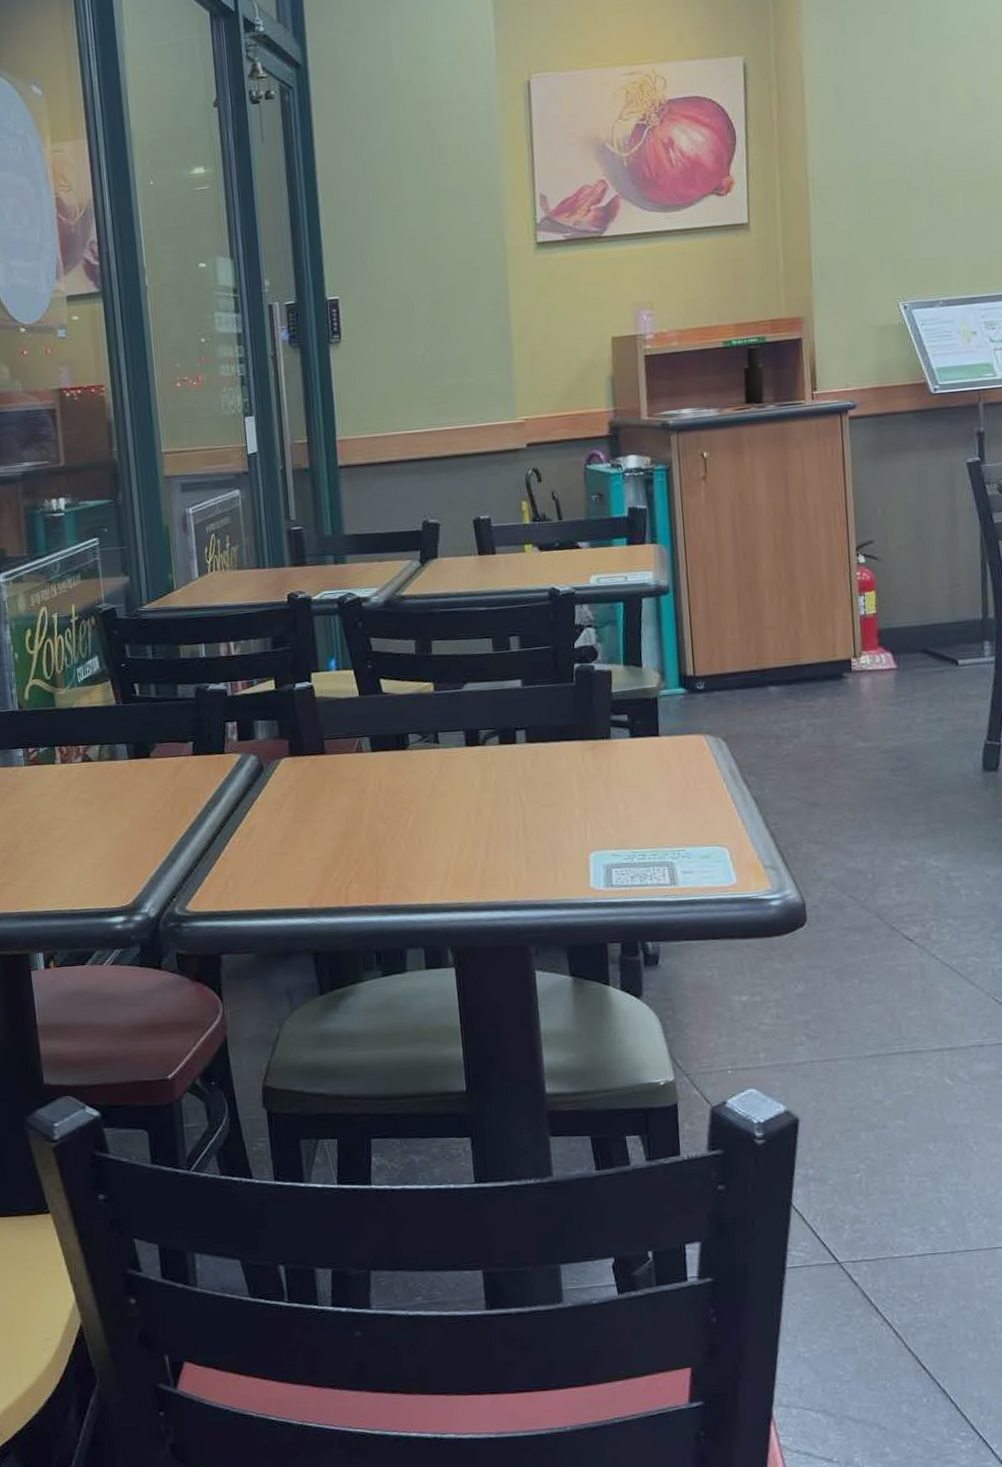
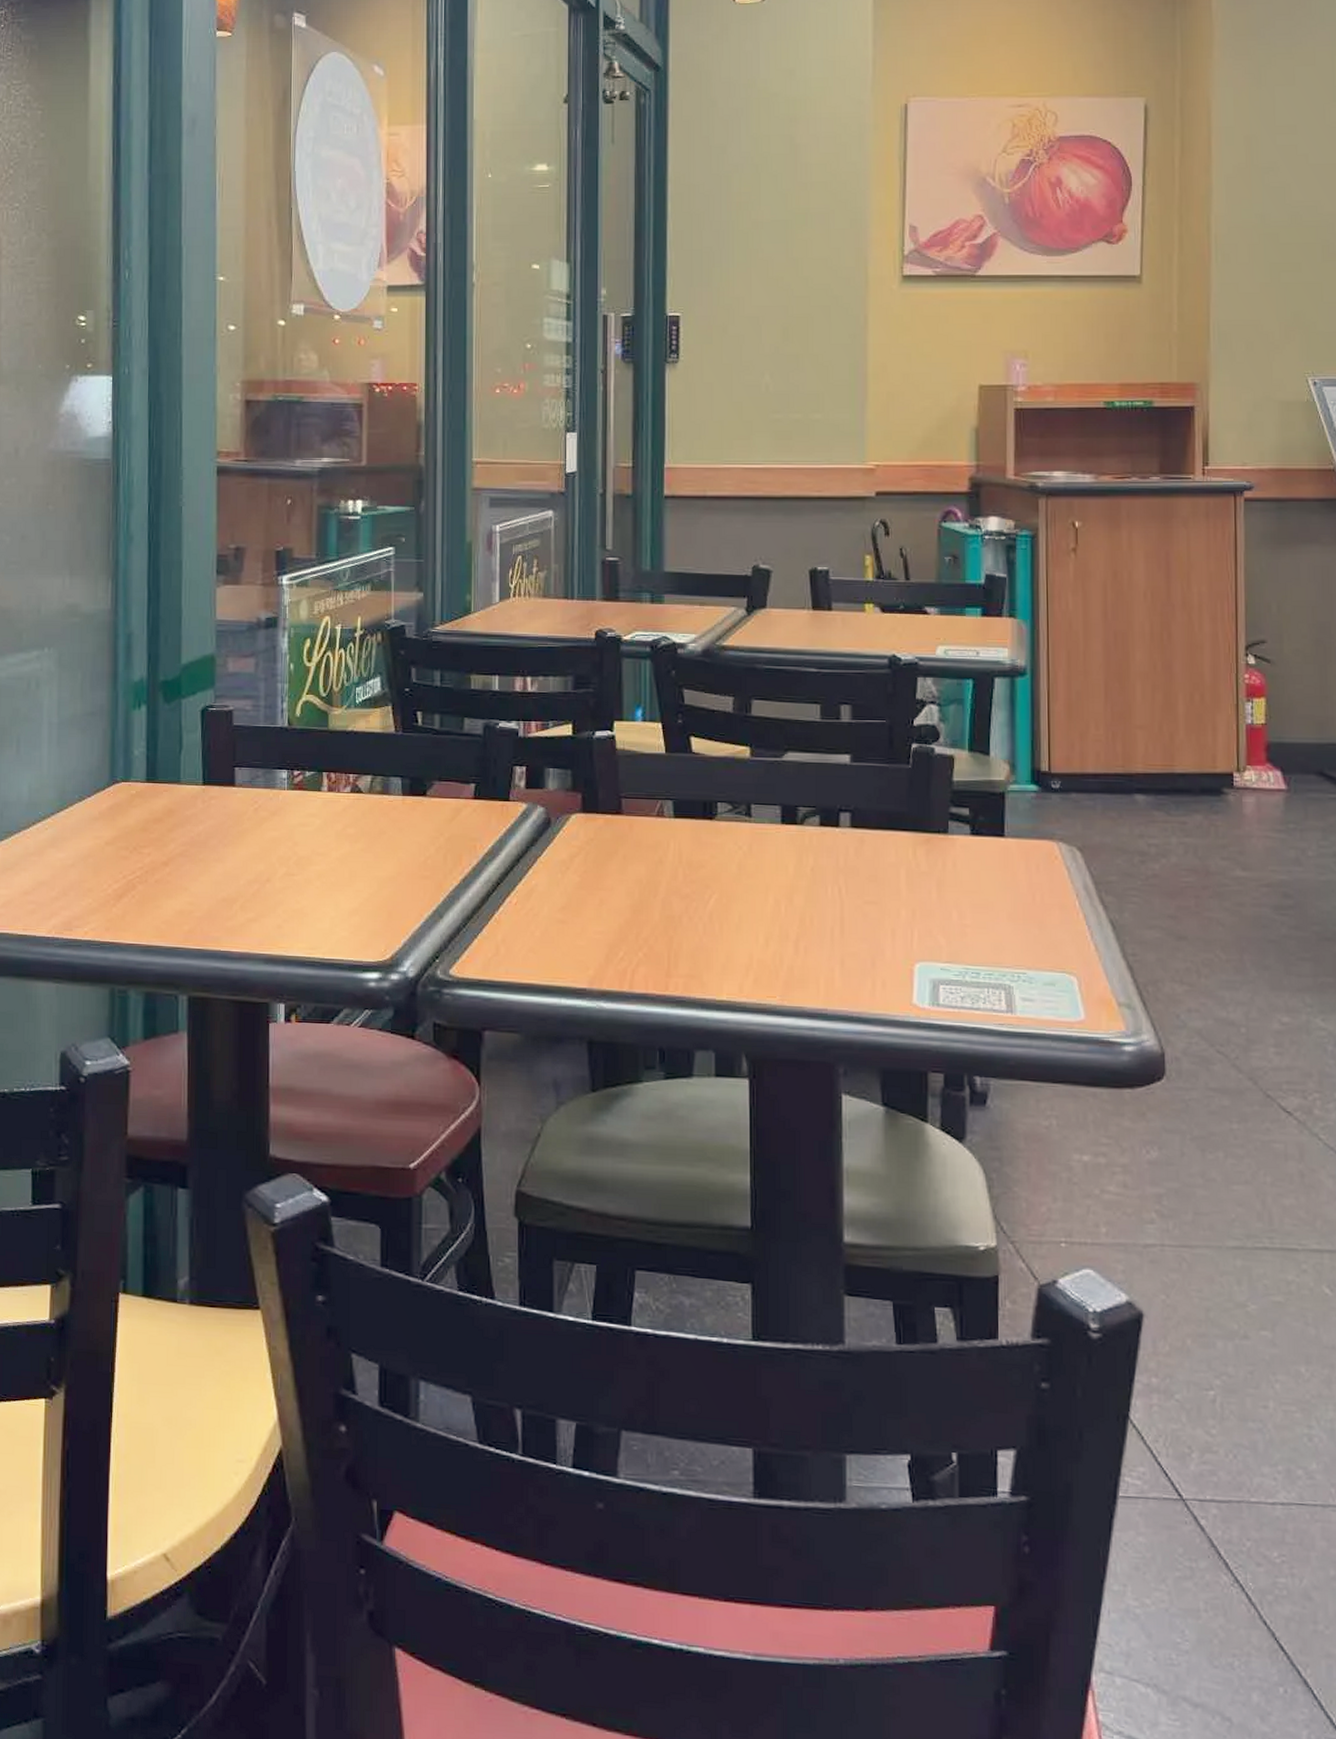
dispenser: present [742,345,764,405] -> none [1124,409,1150,473]

